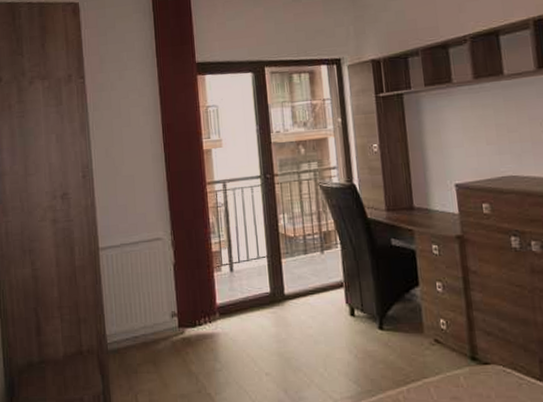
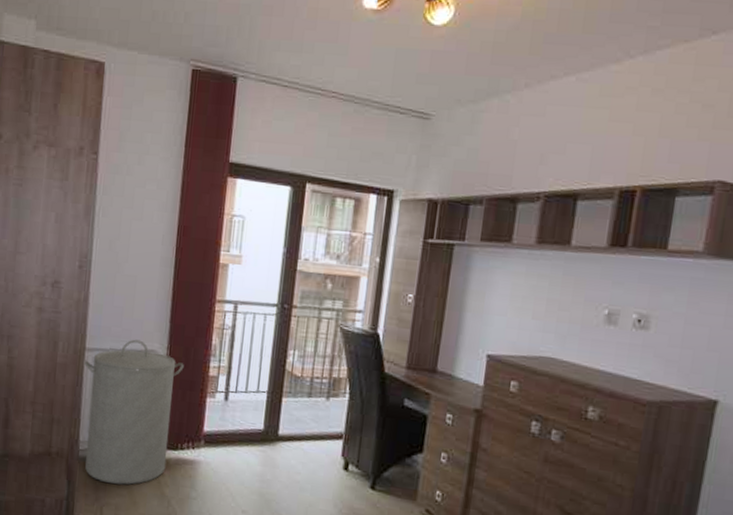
laundry hamper: none [99,231,189,370] -> present [83,339,184,485]

